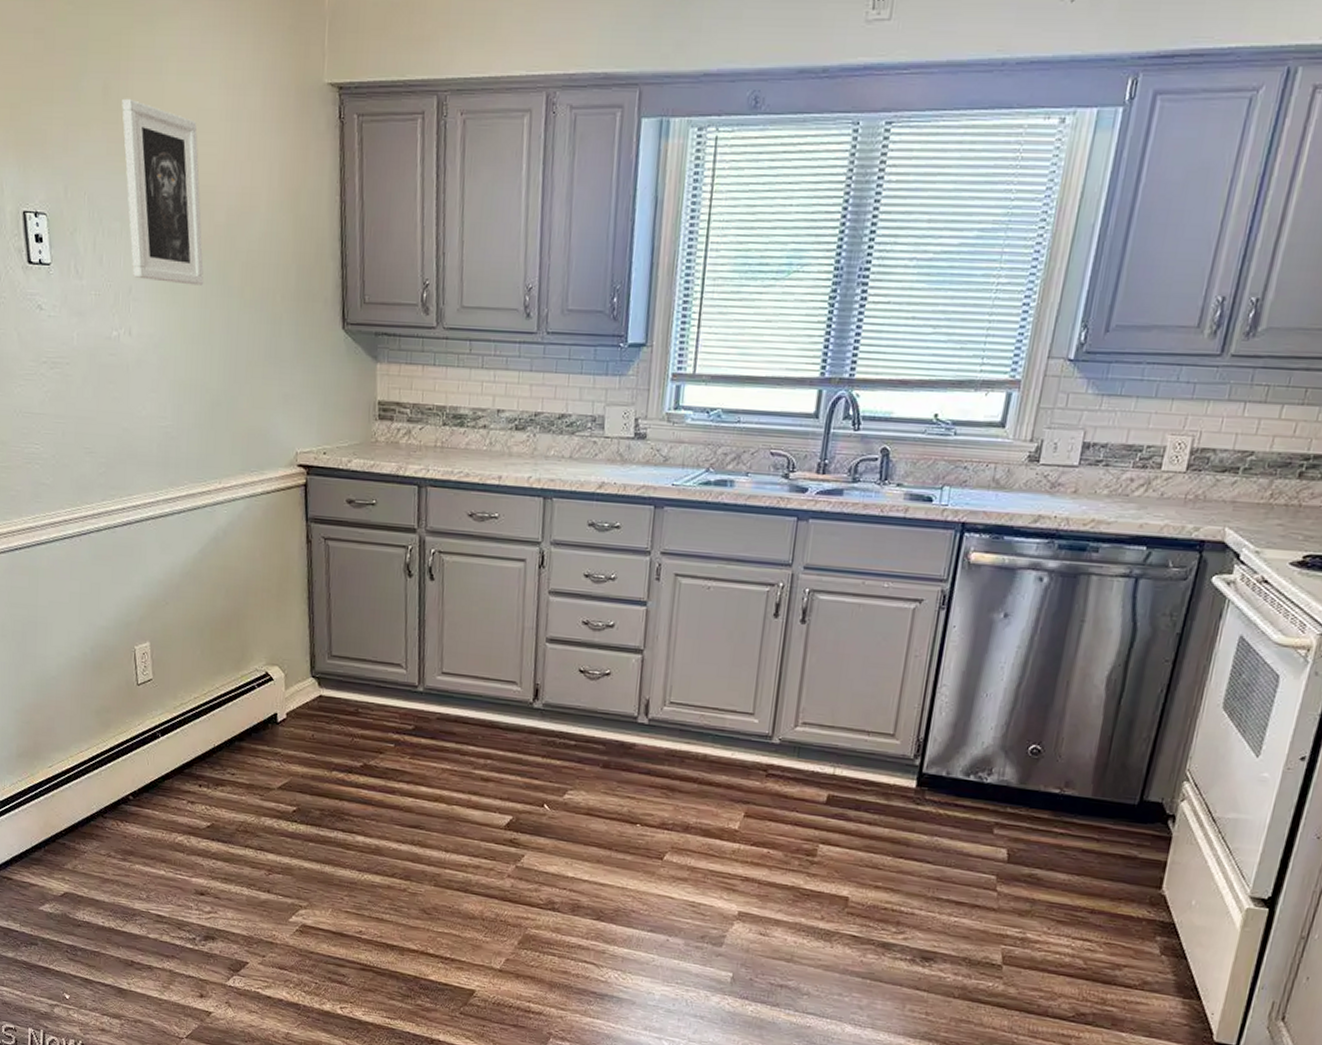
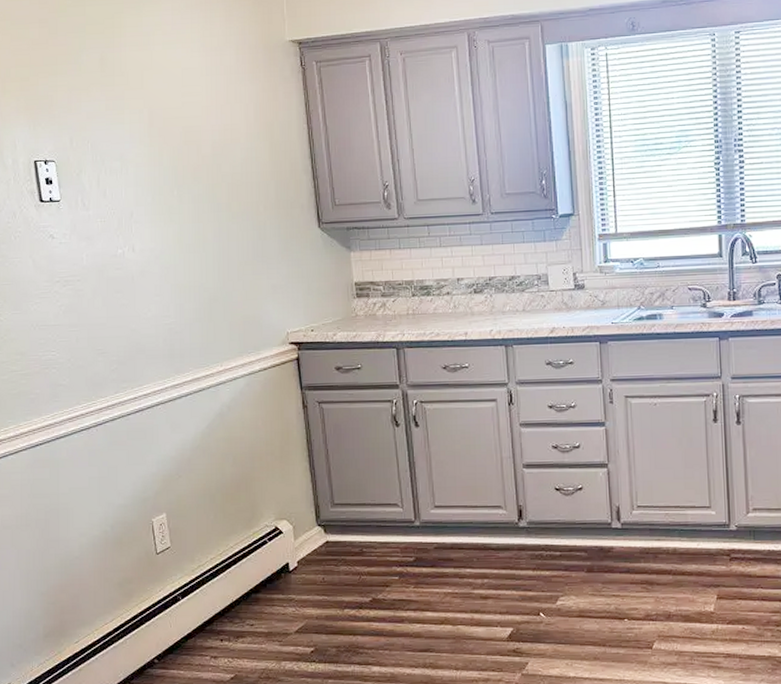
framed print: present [122,98,204,286] -> none [117,65,196,206]

